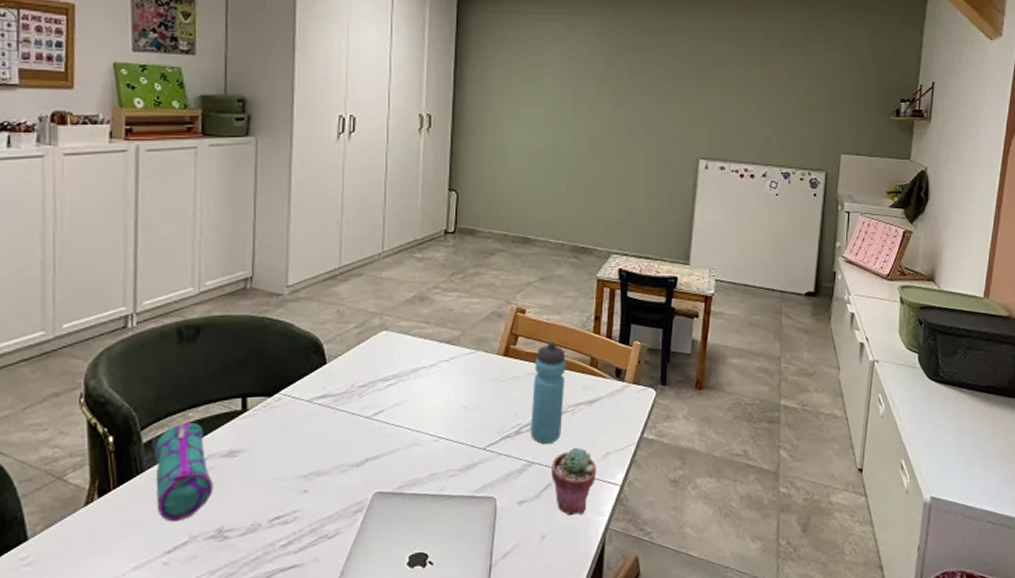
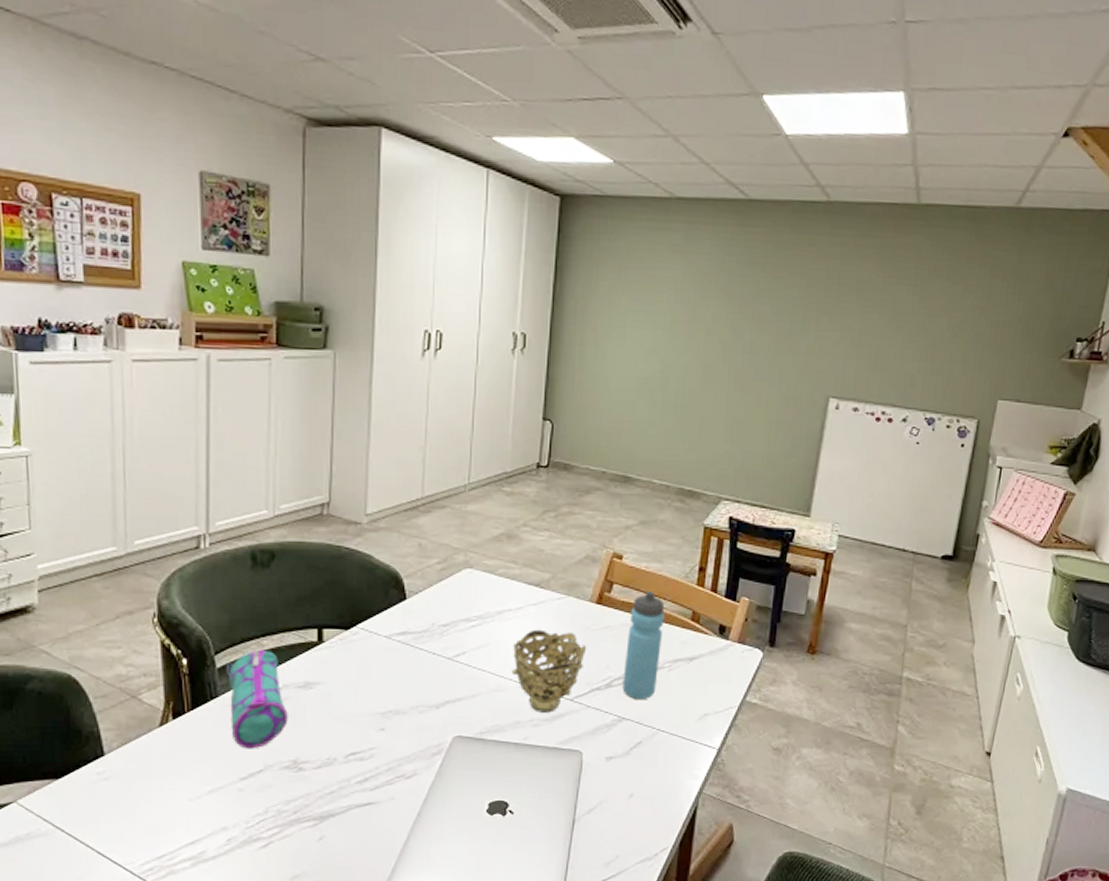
decorative bowl: none [427,383,497,464] -> present [511,629,587,713]
potted succulent: present [551,448,597,516] -> none [643,706,693,776]

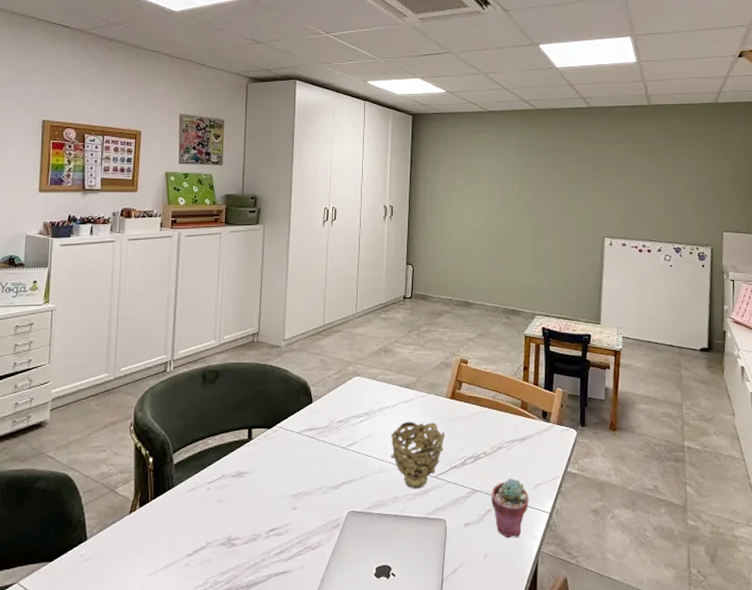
pencil case: present [225,649,288,749] -> none [180,447,225,530]
water bottle: present [622,591,665,699] -> none [473,387,501,474]
potted succulent: none [643,706,693,776] -> present [491,479,529,539]

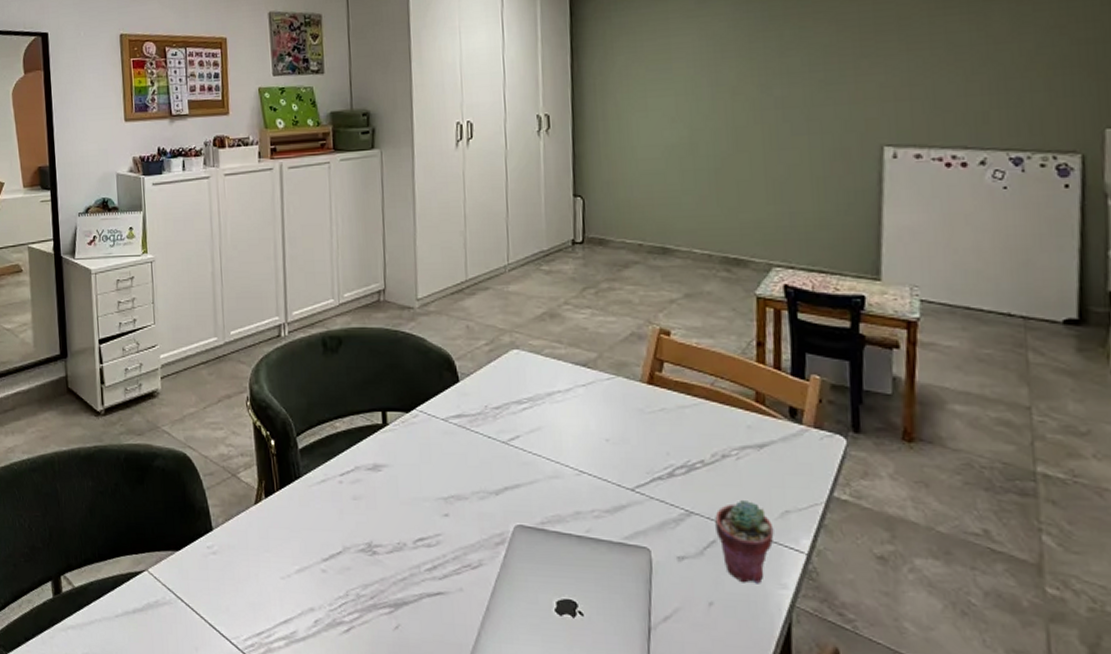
decorative bowl: present [390,421,445,489] -> none [566,412,643,504]

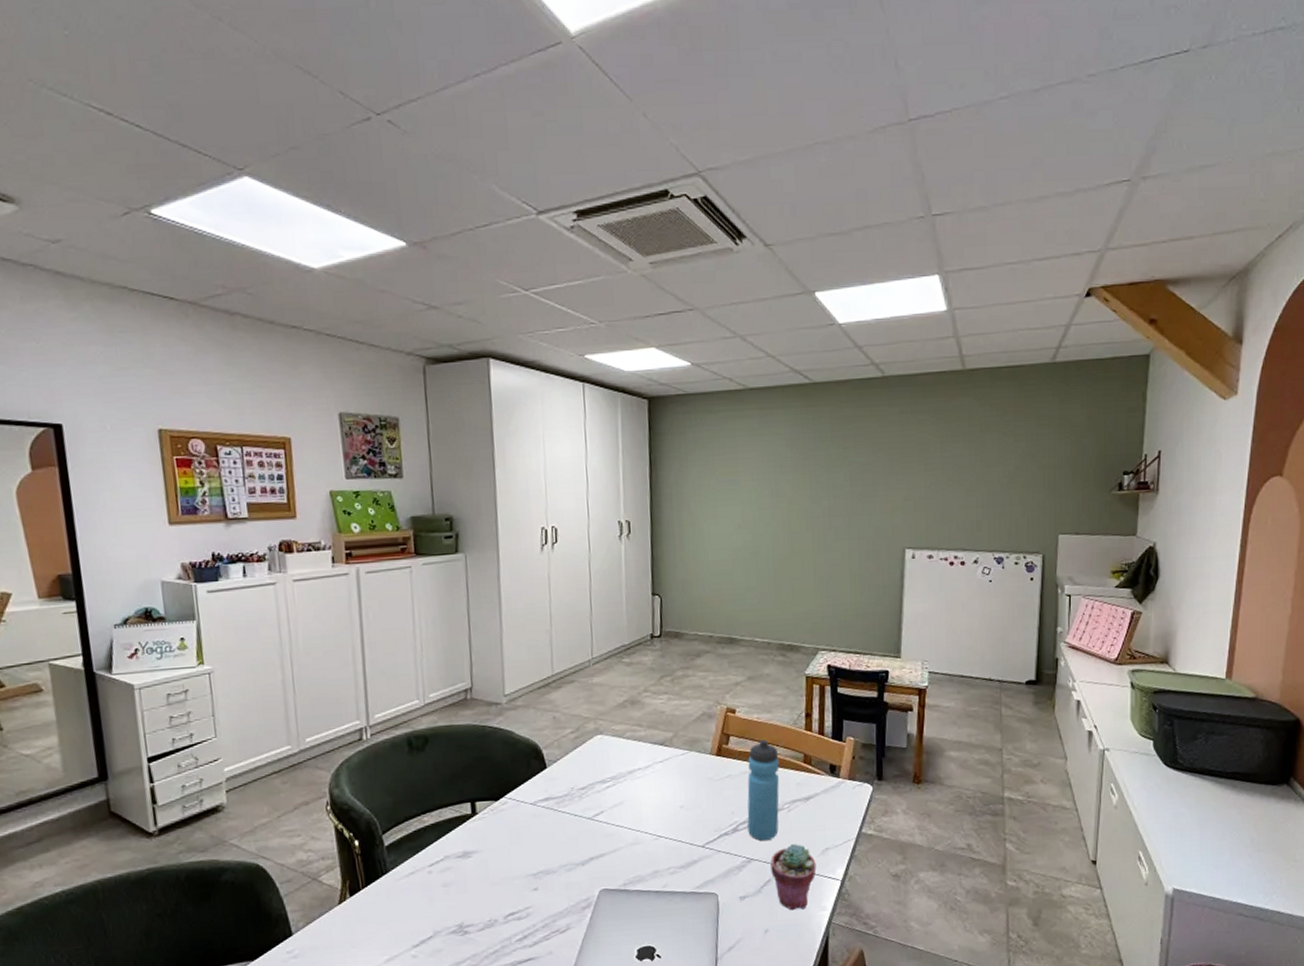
water bottle: none [685,369,725,491] -> present [747,739,780,841]

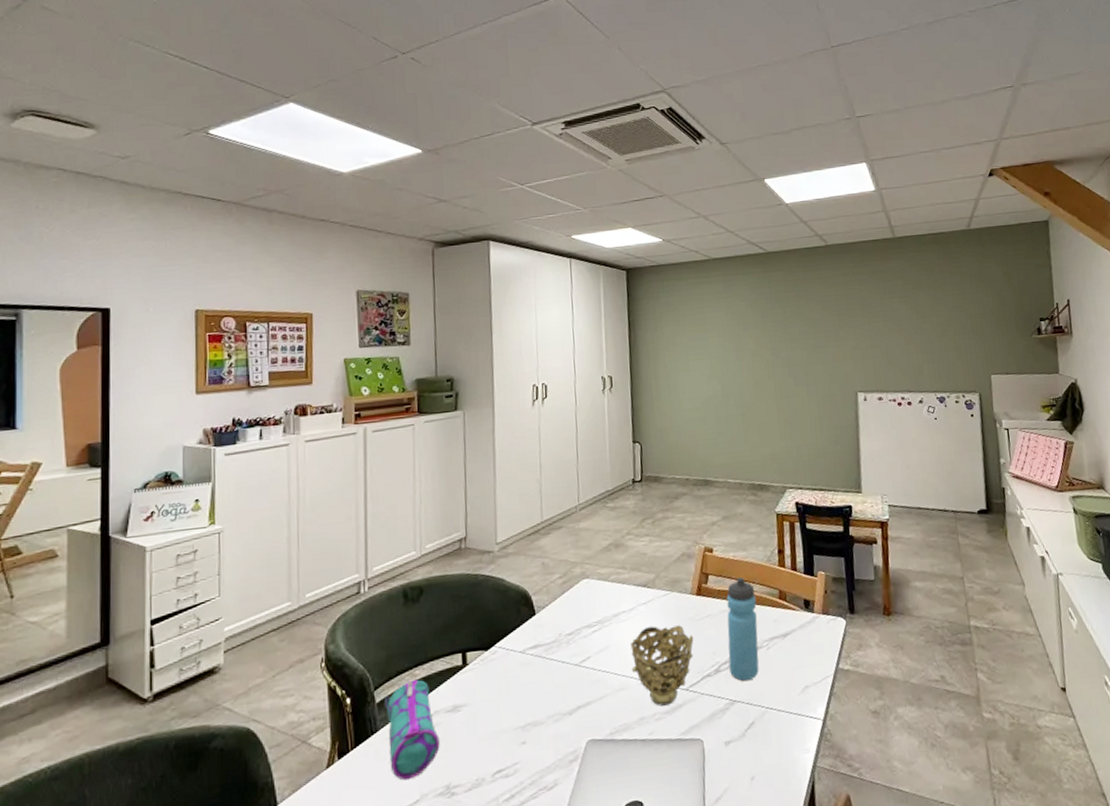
pencil case: none [392,825,452,918] -> present [384,679,440,781]
decorative bowl: none [645,784,712,861] -> present [630,625,694,706]
potted succulent: present [770,844,817,911] -> none [753,682,798,755]

